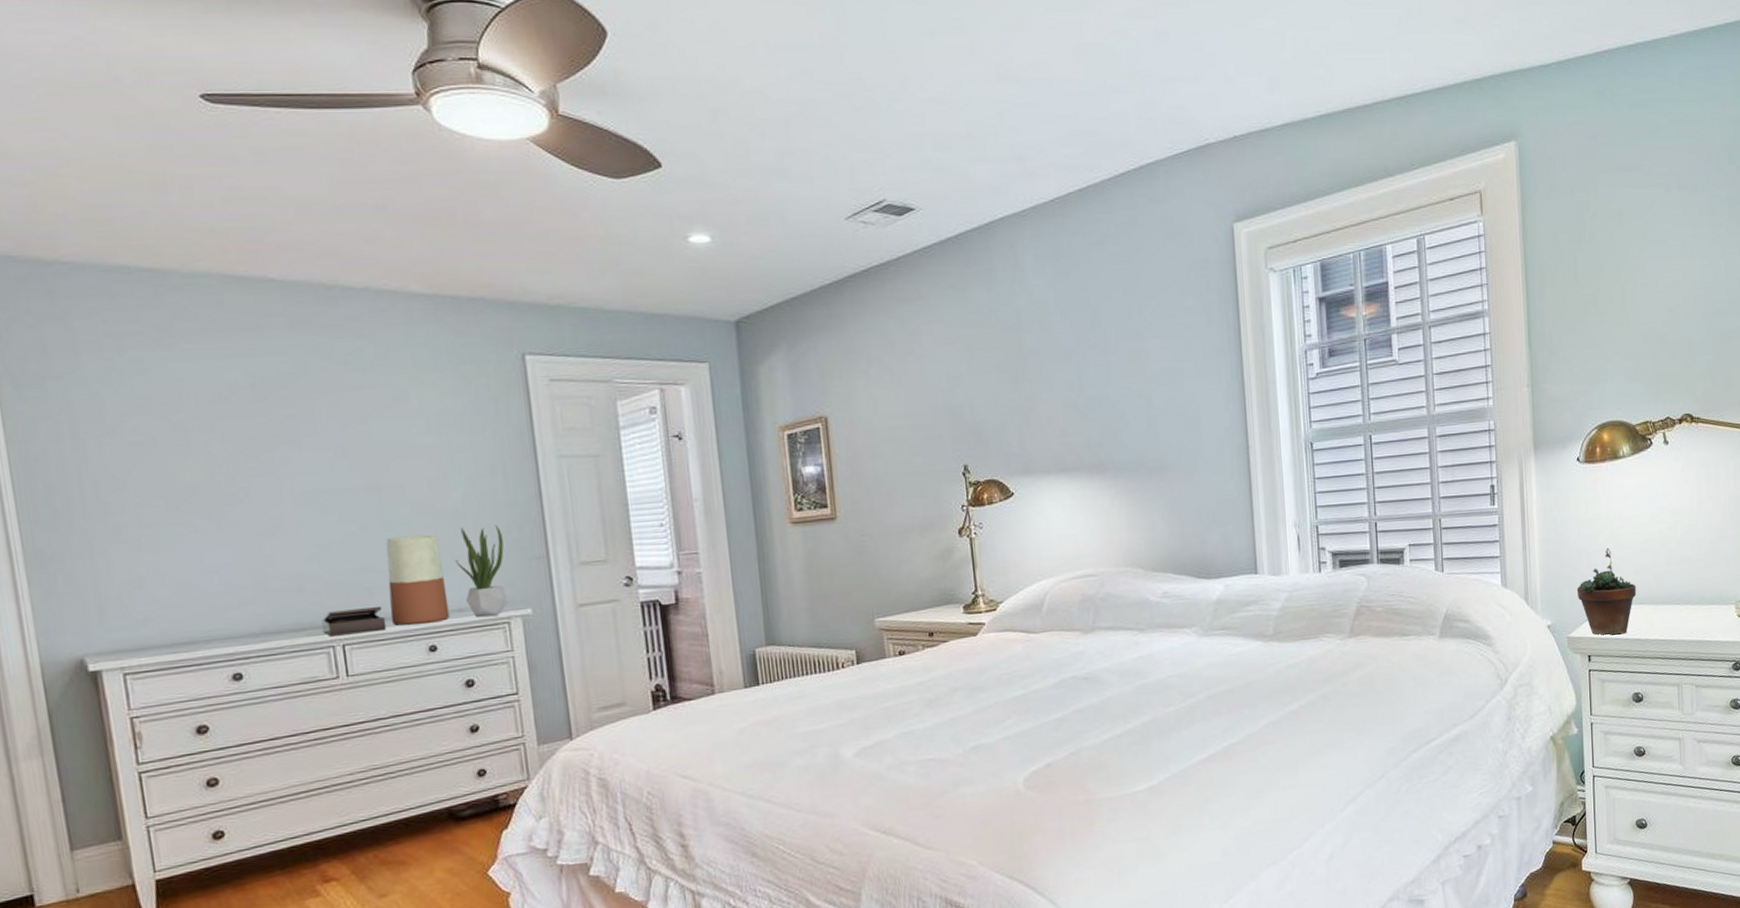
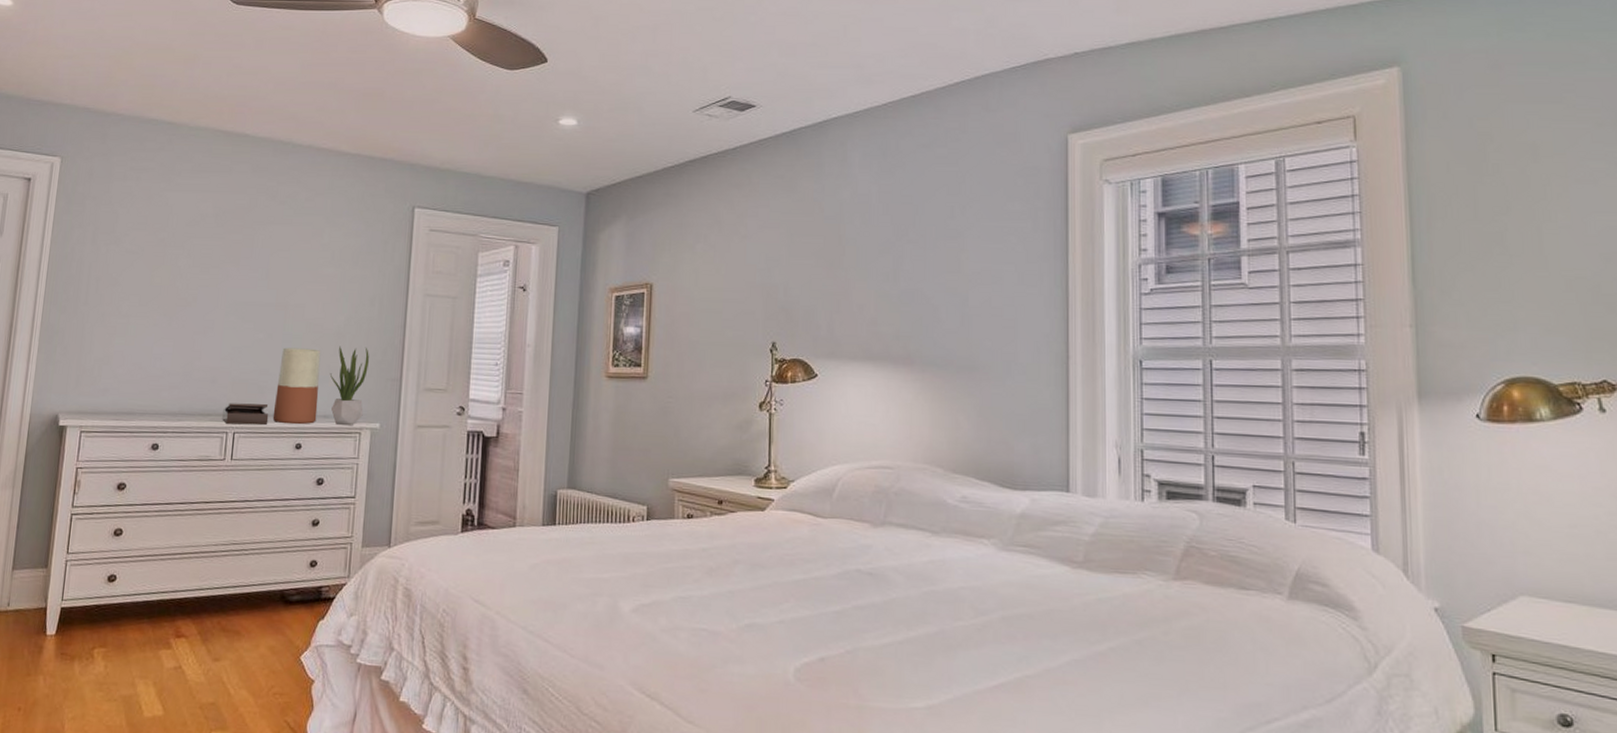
succulent plant: present [1576,547,1636,636] -> none [1475,525,1562,636]

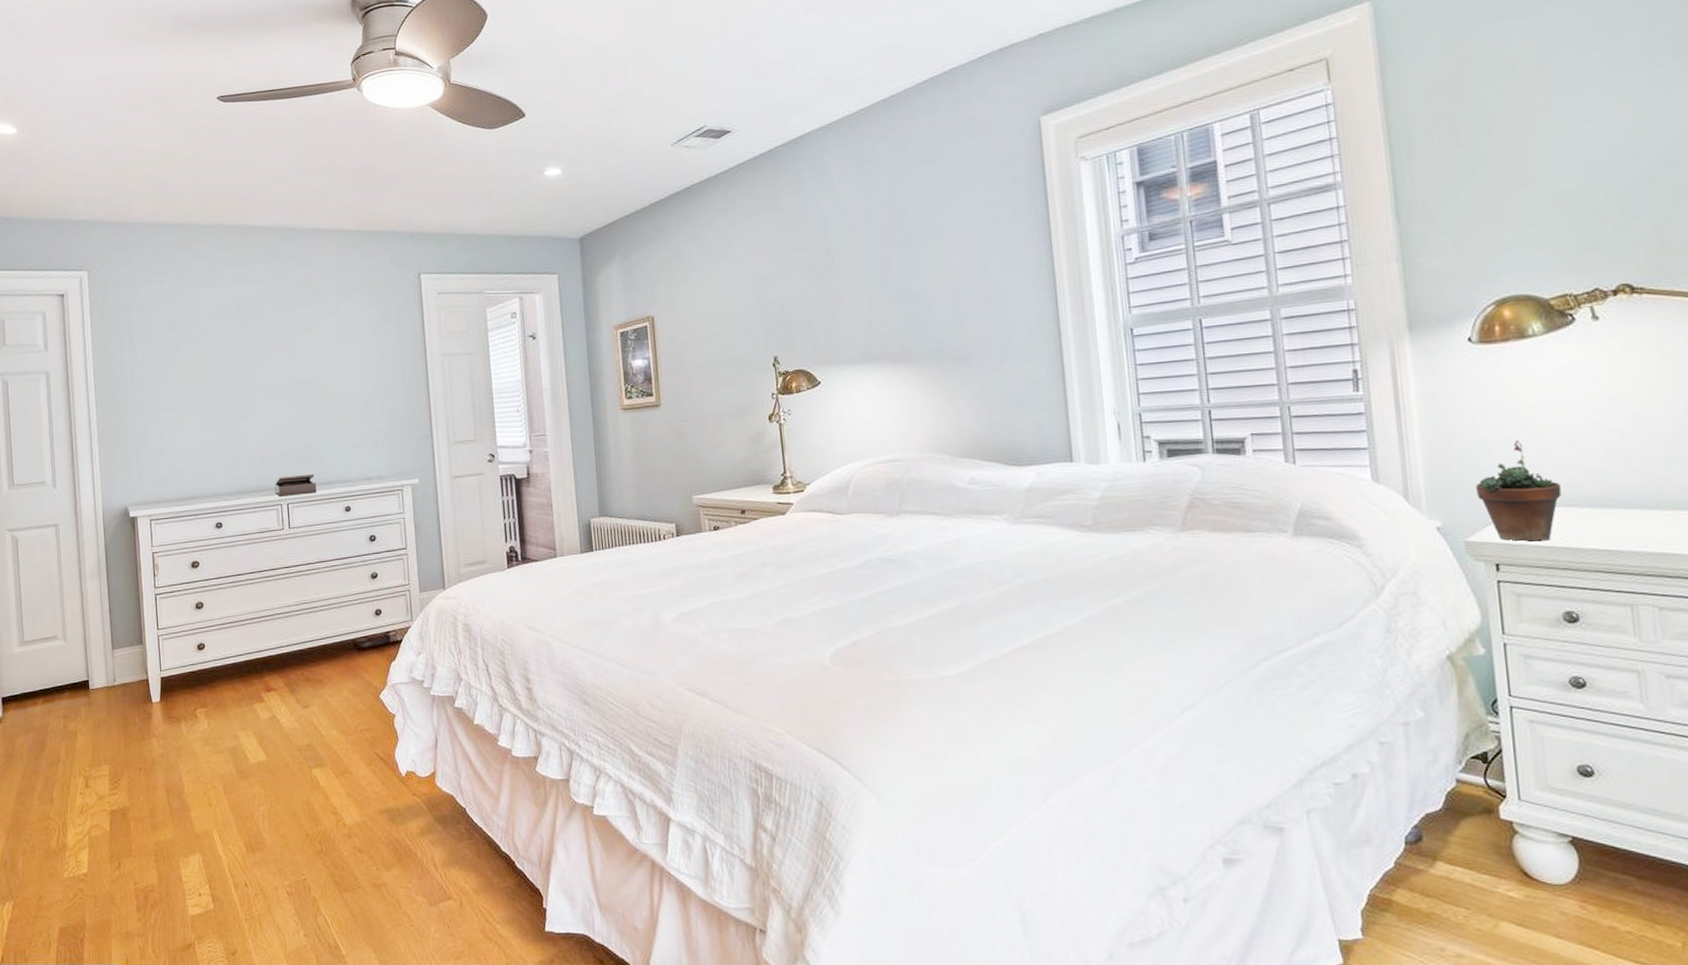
vase: present [272,347,321,425] -> none [319,418,361,491]
potted plant: present [329,346,369,426] -> none [366,410,402,486]
succulent plant: none [1475,525,1562,636] -> present [1475,439,1562,542]

